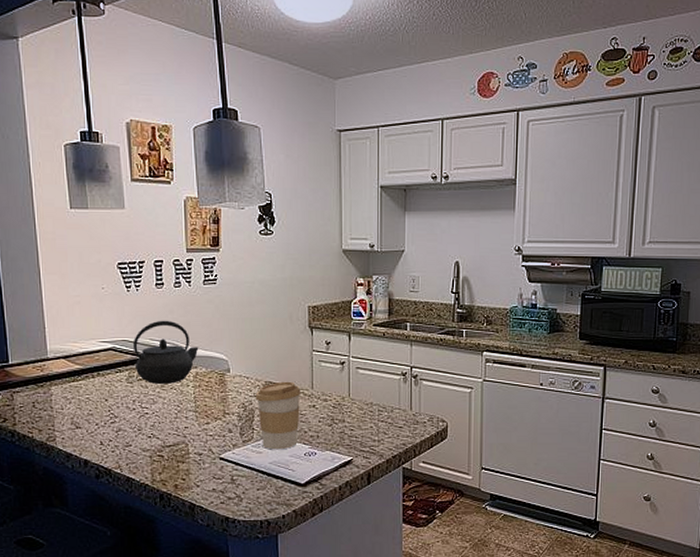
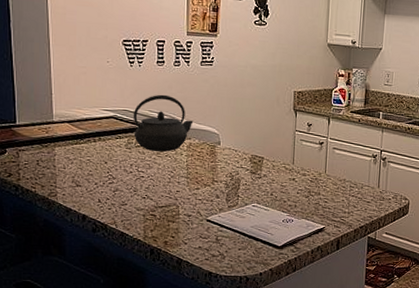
coffee cup: present [255,381,301,450] -> none [241,156,283,216]

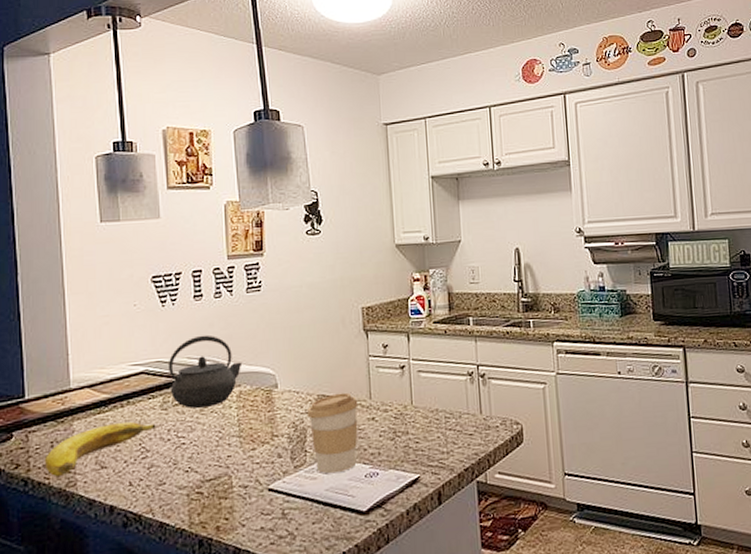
banana: none [32,153,122,187] -> present [45,421,156,476]
coffee cup: none [241,156,283,216] -> present [306,392,358,474]

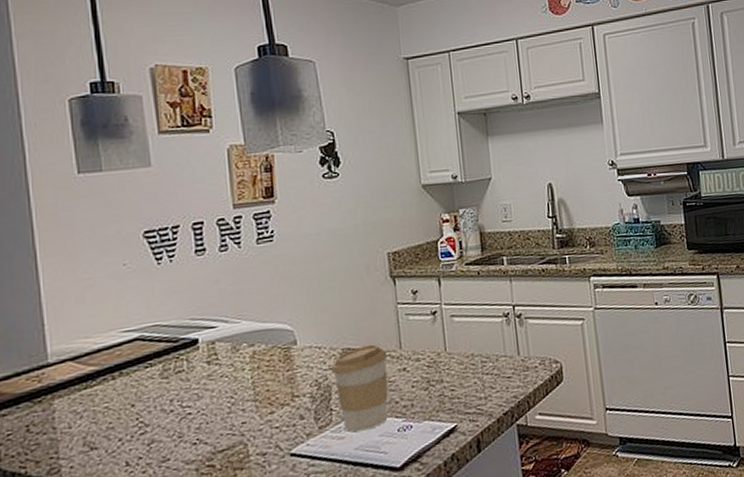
banana: present [45,421,156,476] -> none [20,394,156,464]
kettle: present [167,335,243,409] -> none [167,292,256,375]

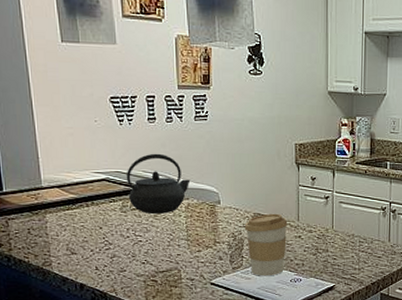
kettle: none [167,292,256,375] -> present [126,153,191,214]

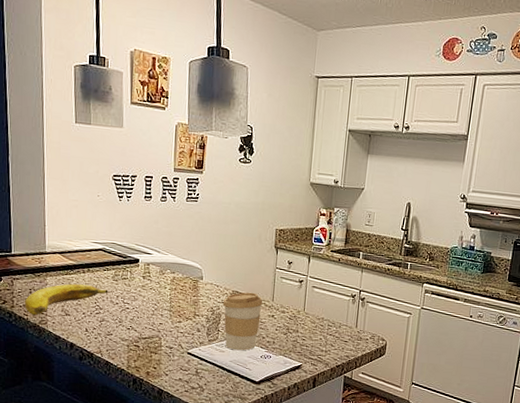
banana: none [24,218,117,256] -> present [25,283,109,315]
kettle: present [126,153,191,214] -> none [120,228,178,285]

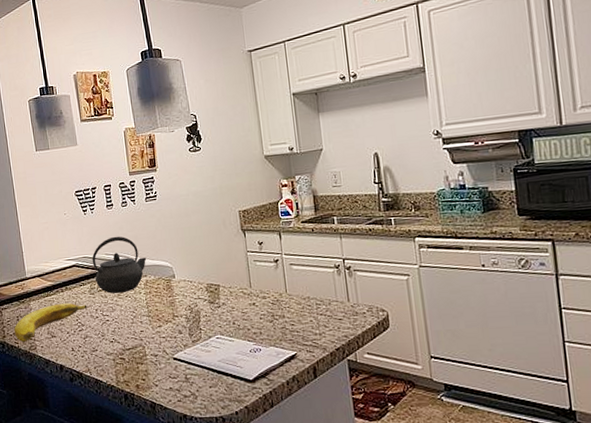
kettle: none [120,228,178,285] -> present [92,236,147,294]
coffee cup: present [222,292,263,351] -> none [199,282,242,348]

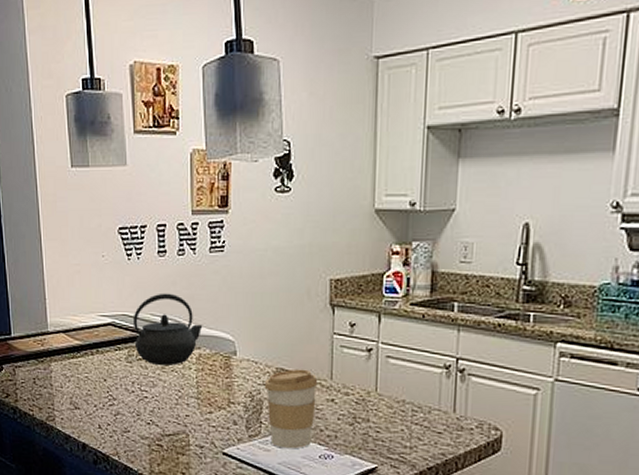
banana: present [14,302,87,342] -> none [29,368,122,410]
coffee cup: none [199,282,242,348] -> present [264,369,318,449]

